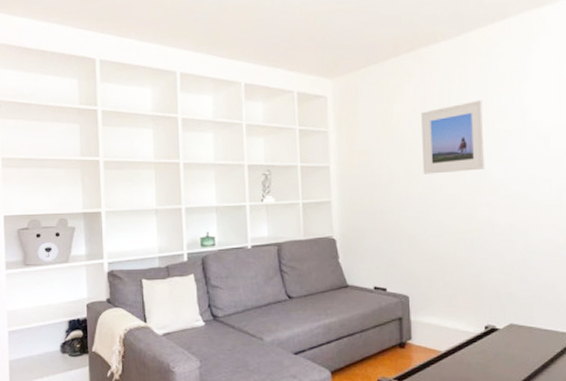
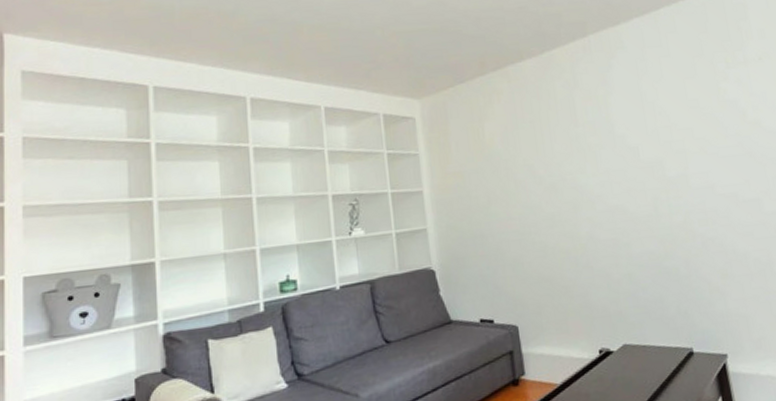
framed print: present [421,100,485,174] -> none [513,115,582,193]

